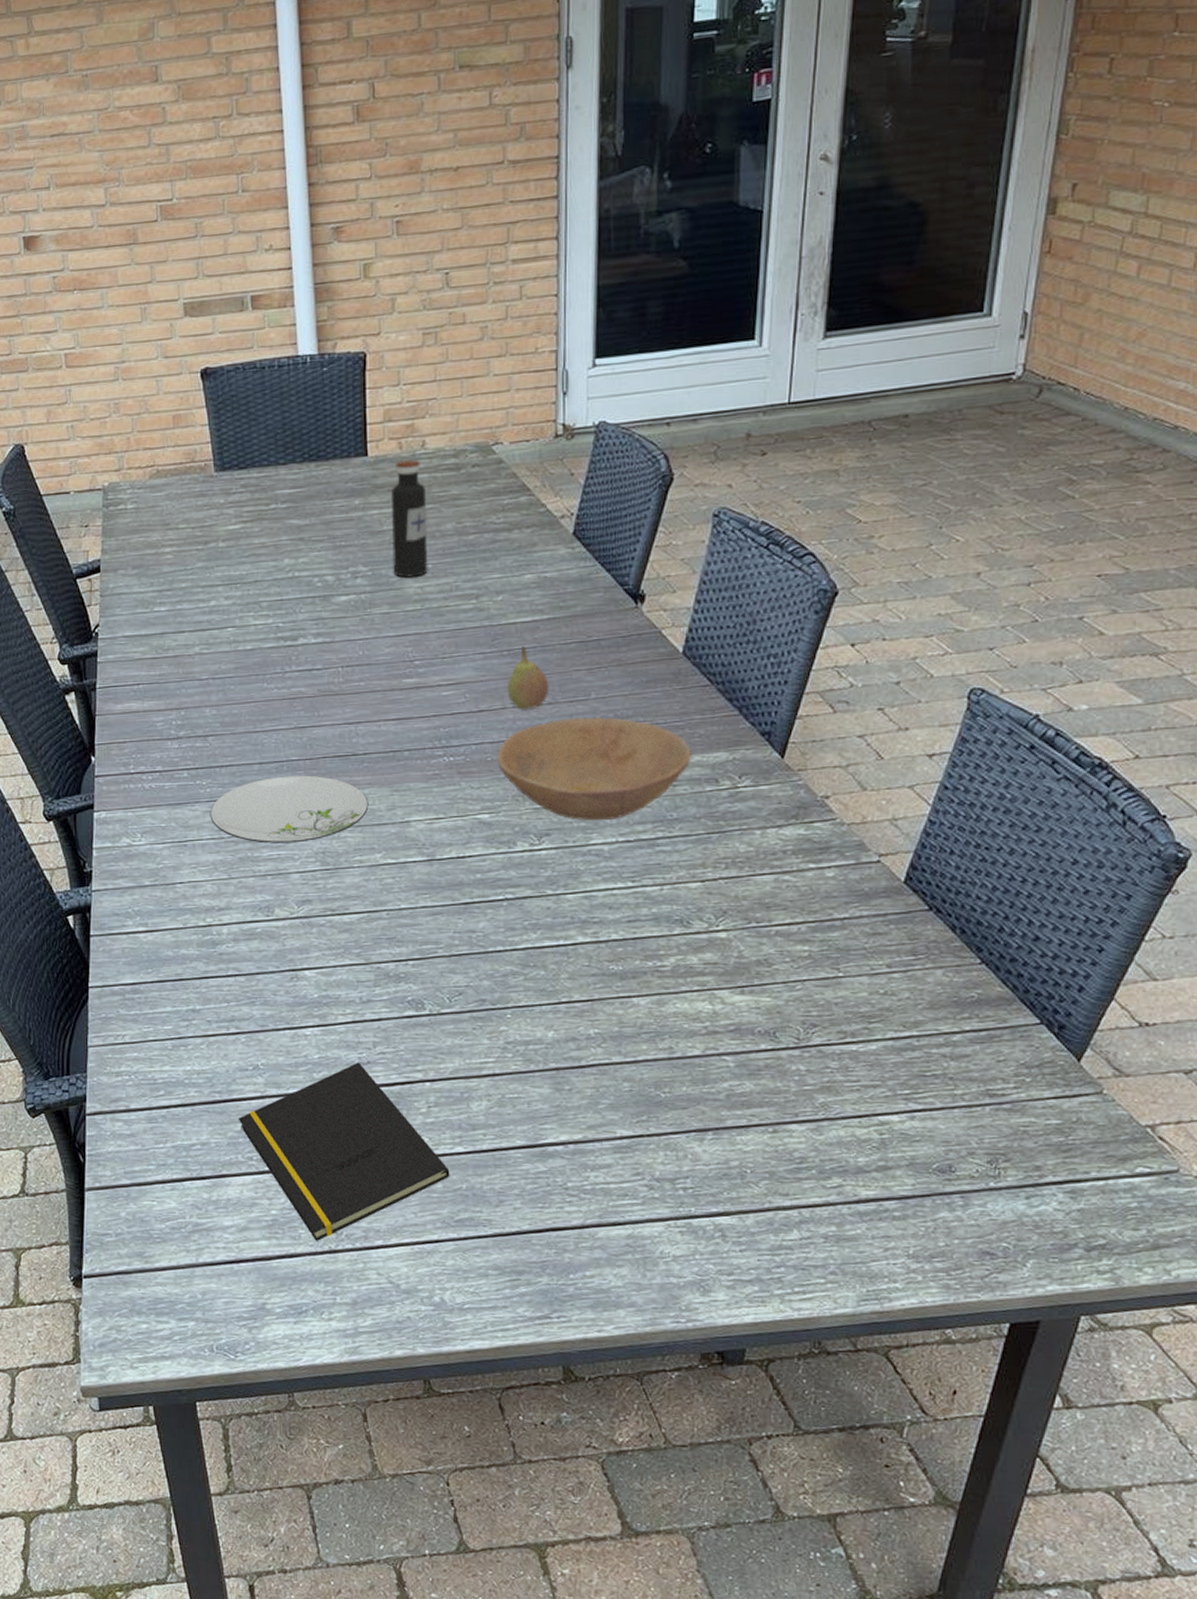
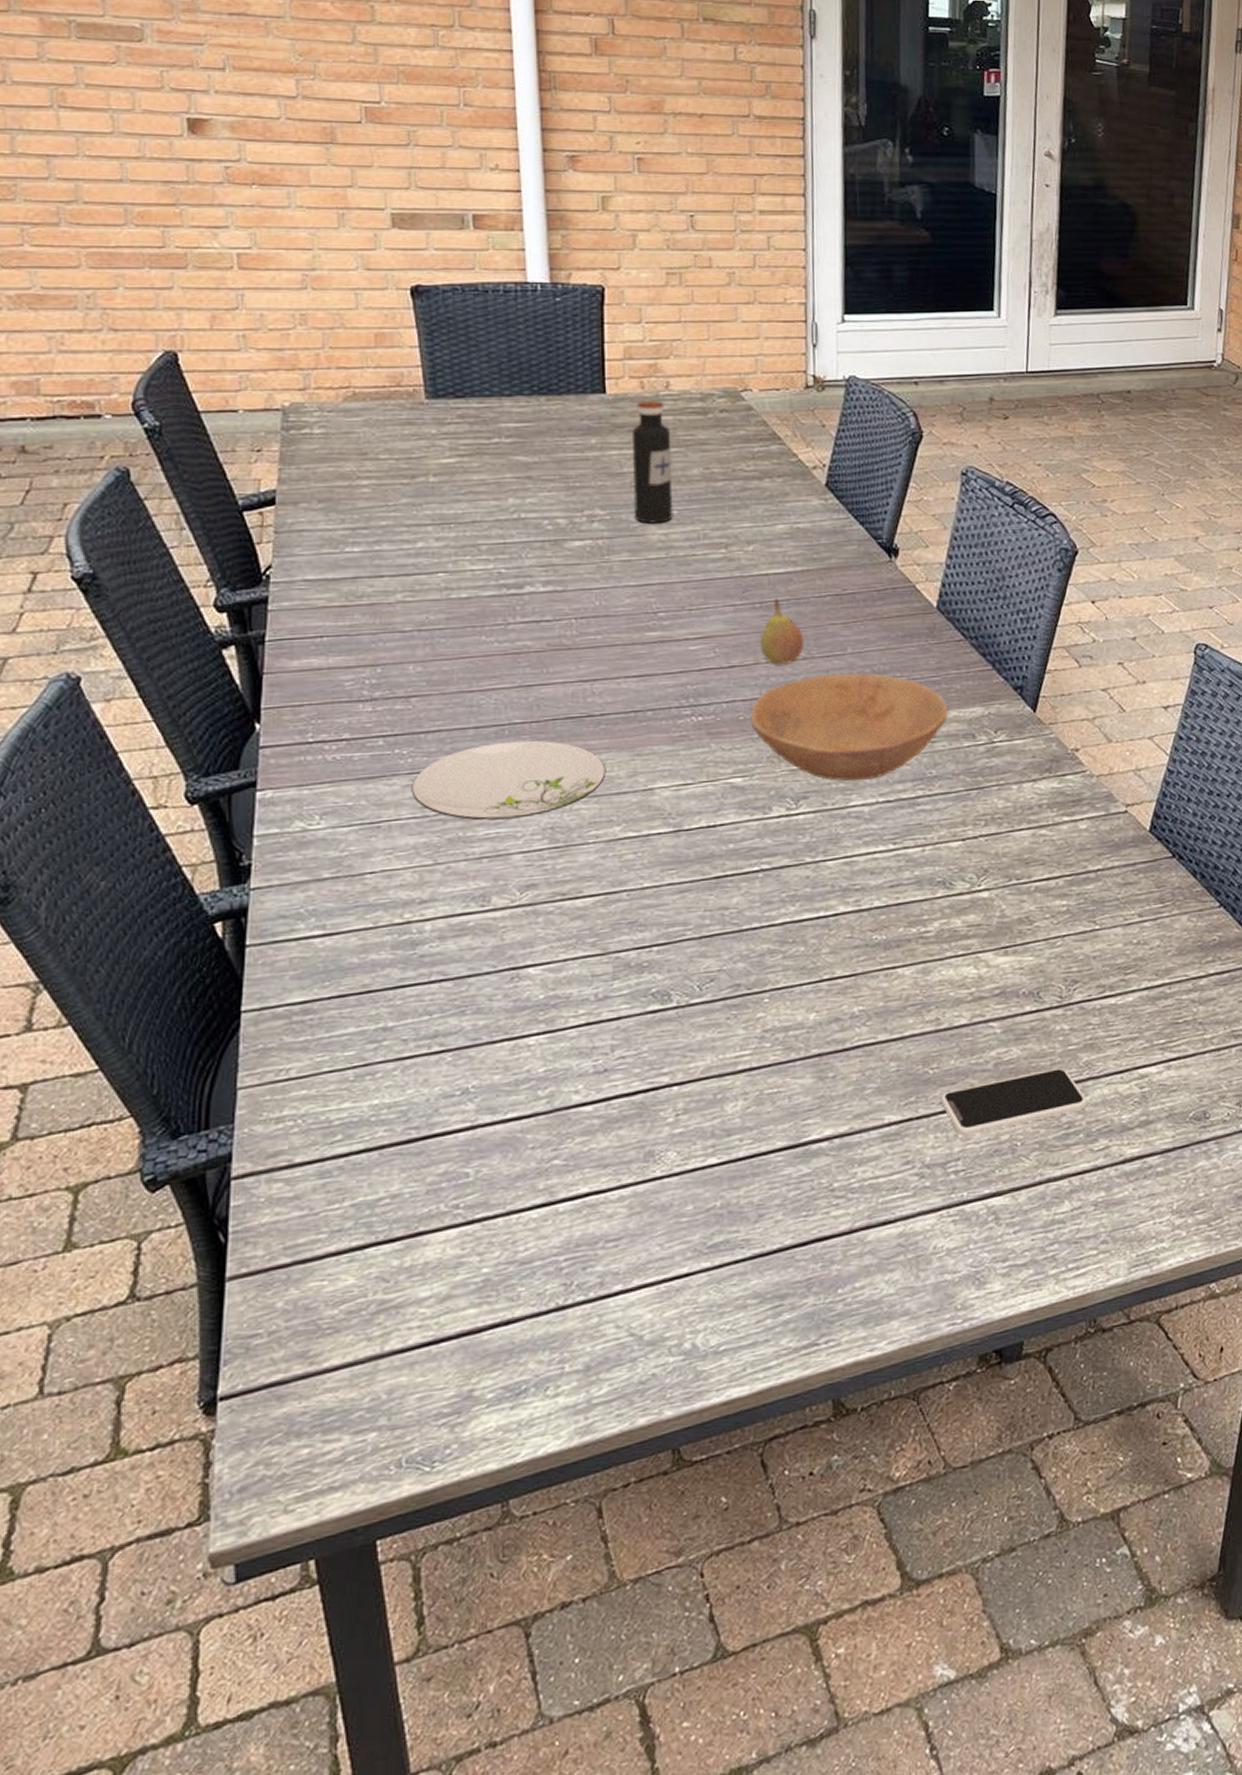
notepad: present [238,1062,450,1241] -> none [440,1071,702,1298]
smartphone: none [671,1106,822,1158] -> present [940,1068,1087,1137]

